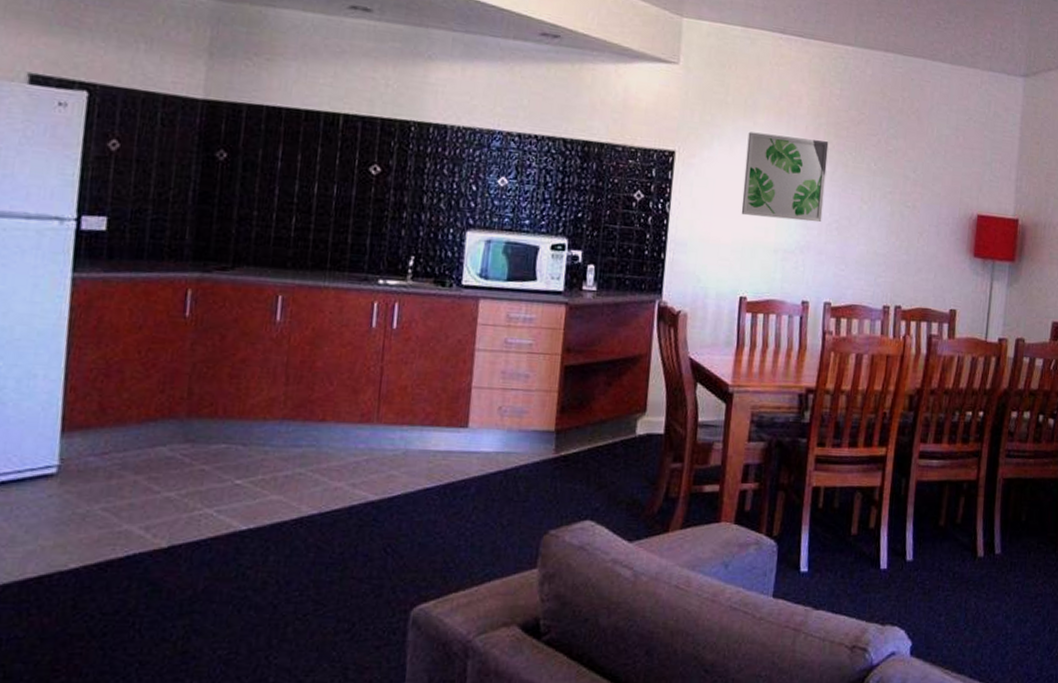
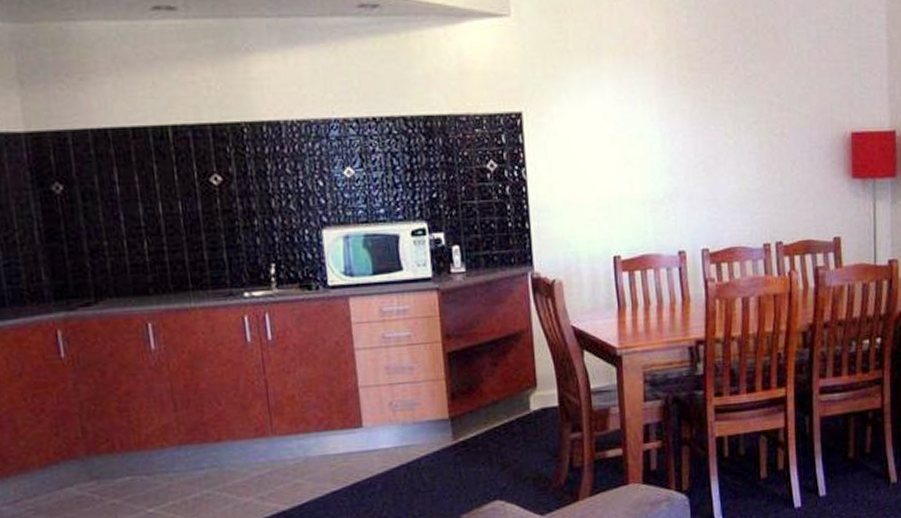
wall art: present [741,132,829,223] -> none [596,77,687,169]

